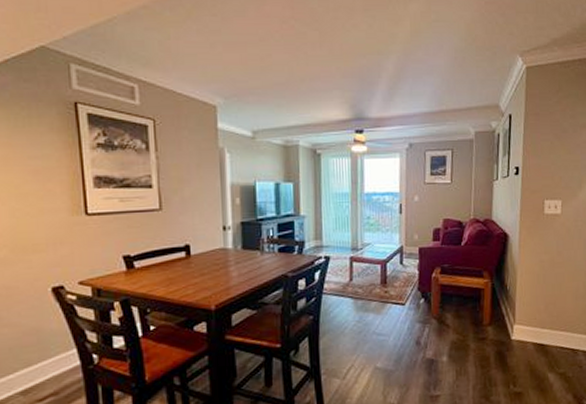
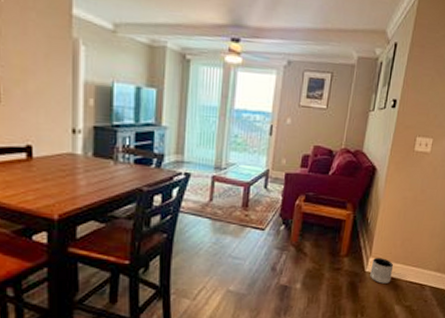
planter: none [517,323,541,351] -> present [370,257,394,284]

